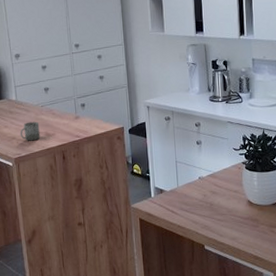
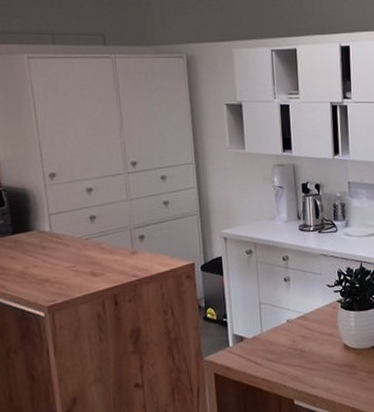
cup: present [20,121,40,141] -> none [55,258,84,284]

